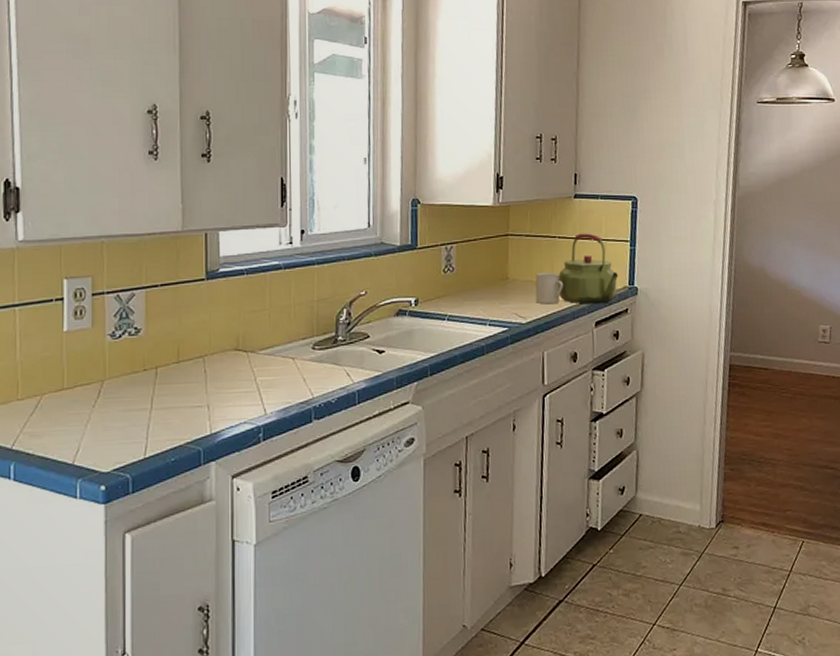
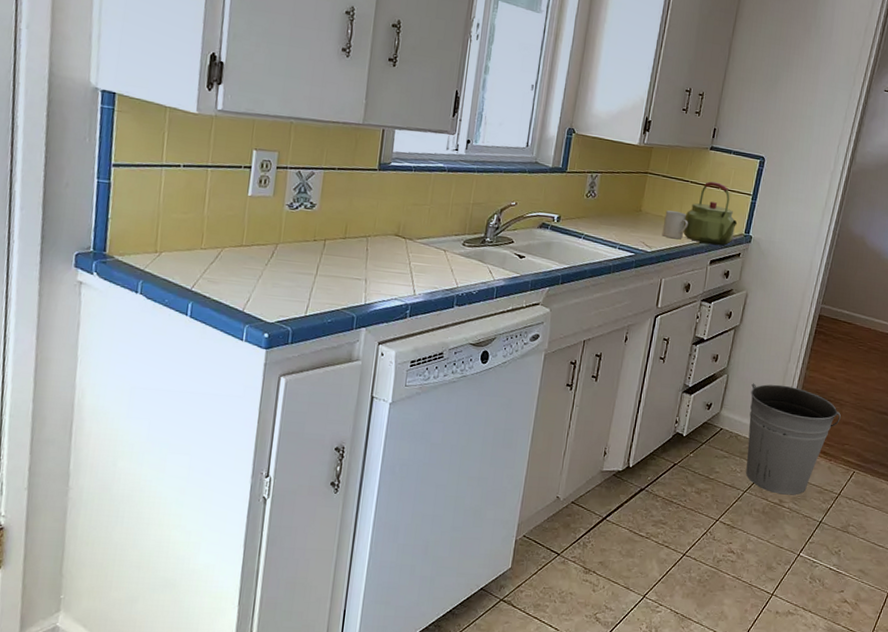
bucket: none [666,452,776,582] -> present [746,383,841,495]

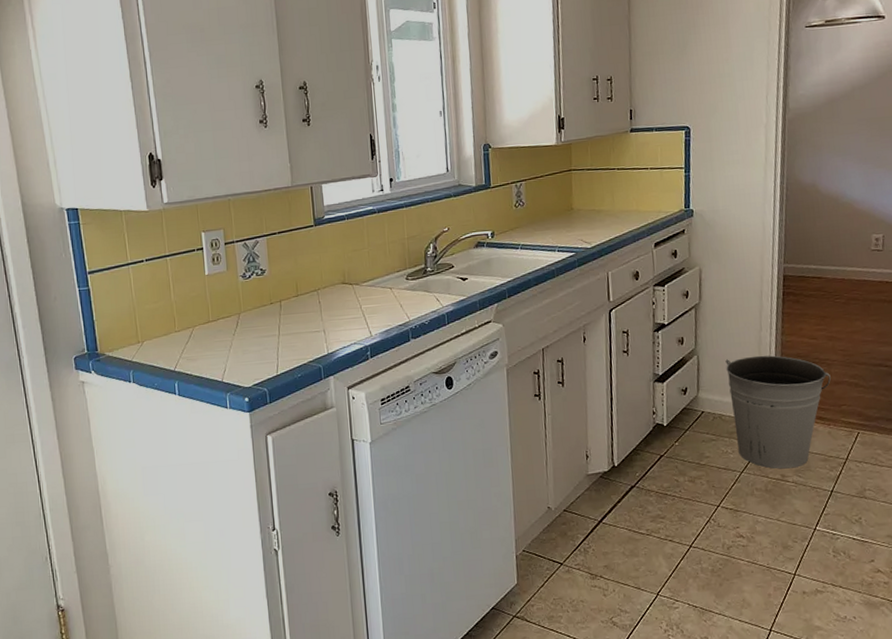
mug: present [662,210,689,240] -> none [597,201,624,230]
kettle: present [683,181,738,246] -> none [618,163,675,228]

